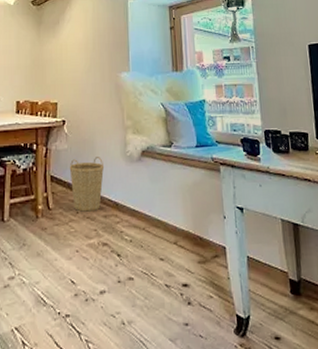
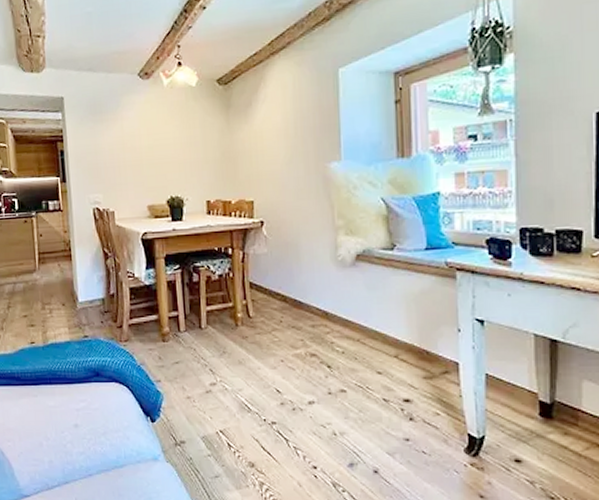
basket: present [69,157,104,212] -> none [270,261,311,321]

